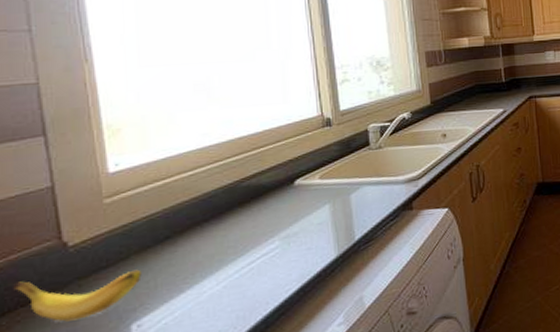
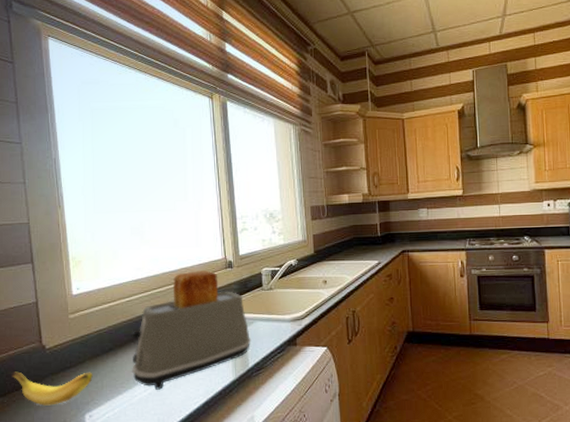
toaster: none [194,131,358,281] -> present [130,270,252,390]

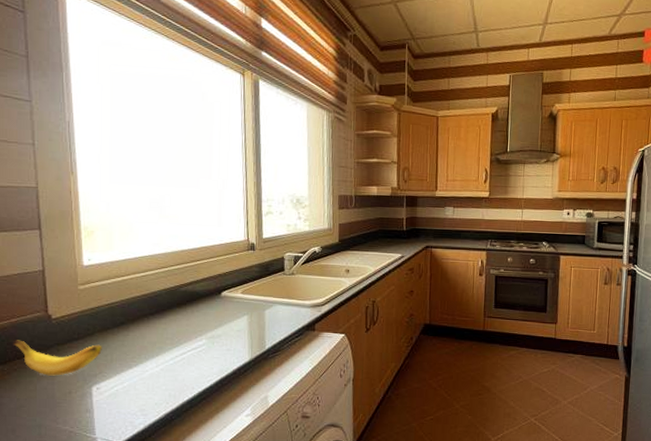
toaster: present [130,270,252,390] -> none [143,250,270,366]

